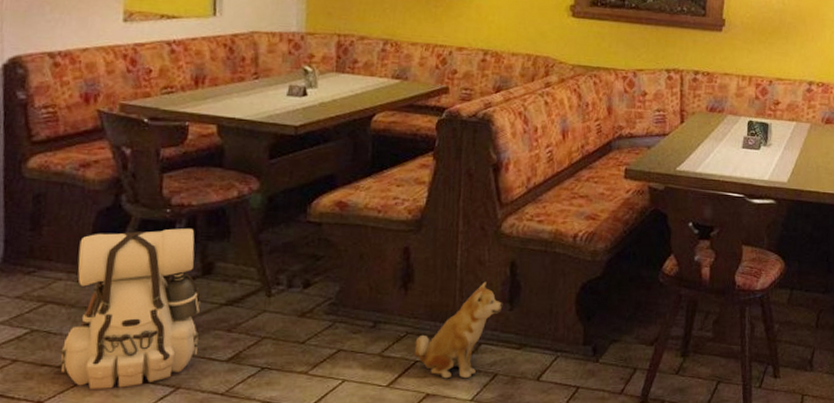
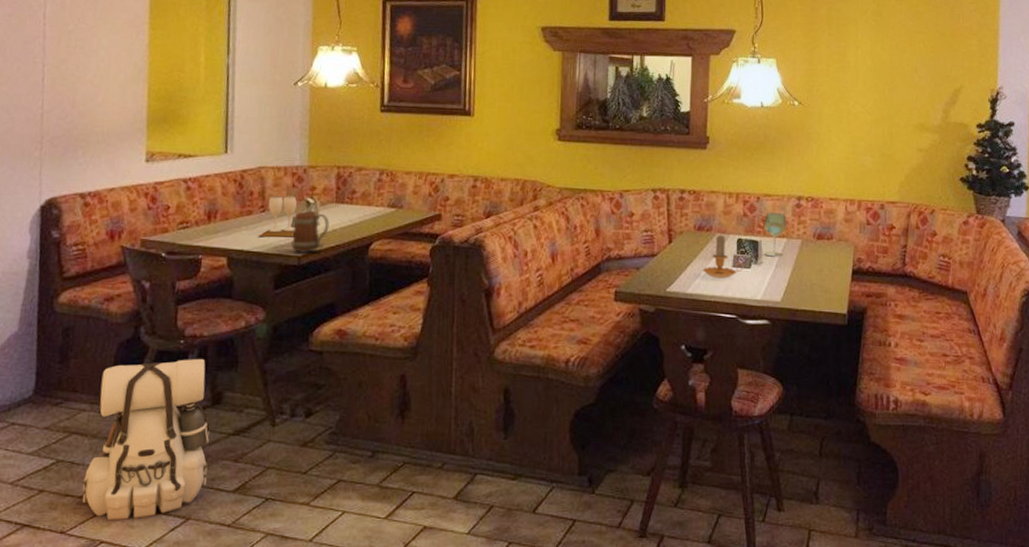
wineglass: none [251,63,293,106] -> present [258,196,297,238]
beer mug: none [287,79,329,122] -> present [291,211,330,252]
dog: present [414,281,503,379] -> none [411,409,498,511]
candle: none [712,116,753,159] -> present [702,234,744,279]
wine glass: none [773,96,798,140] -> present [763,212,788,257]

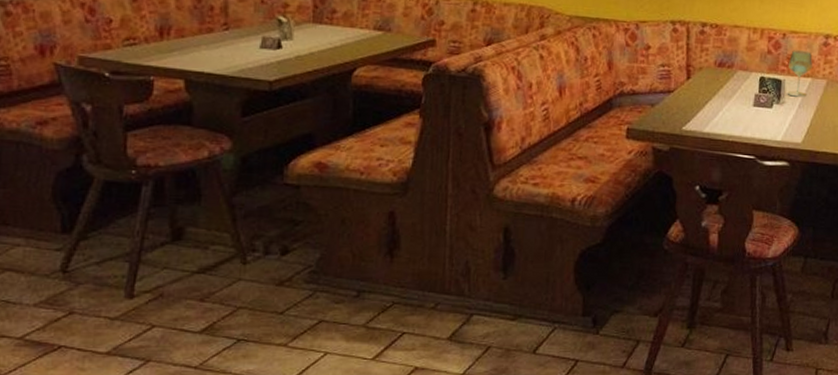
backpack: present [81,358,211,521] -> none [19,190,172,363]
wineglass: present [258,196,297,238] -> none [221,12,266,60]
beer mug: present [291,211,330,252] -> none [261,30,306,76]
candle: present [702,234,744,279] -> none [721,72,765,118]

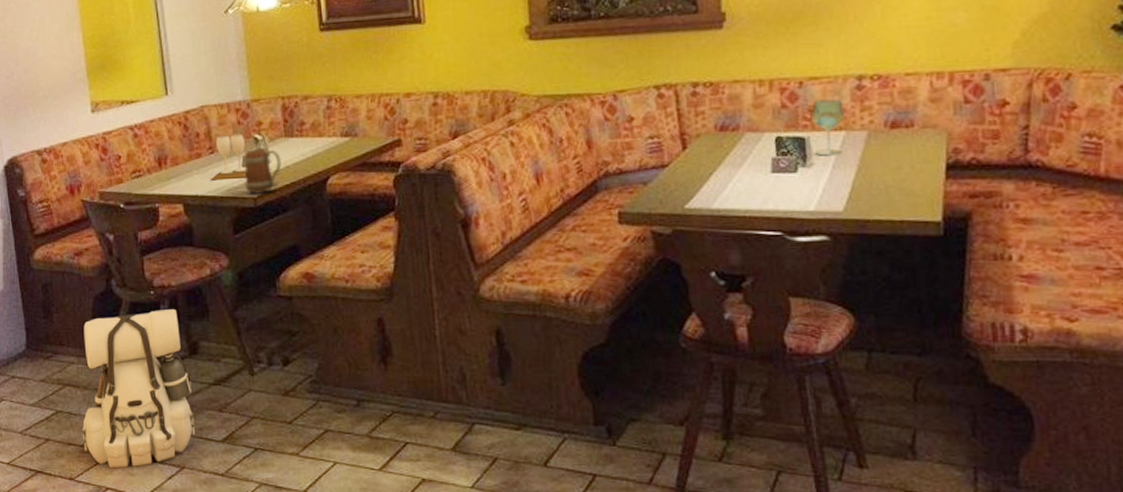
backpack: none [19,190,172,363] -> present [80,308,196,469]
wineglass: none [221,12,266,60] -> present [210,134,246,181]
beer mug: none [261,30,306,76] -> present [244,148,282,193]

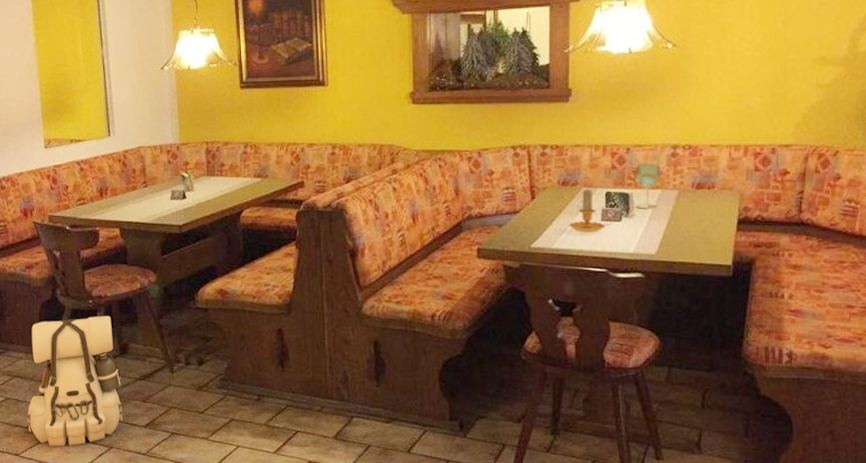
wineglass: present [210,134,246,181] -> none [144,172,173,210]
beer mug: present [244,148,282,193] -> none [172,184,204,221]
candle: none [730,133,787,188] -> present [568,188,613,233]

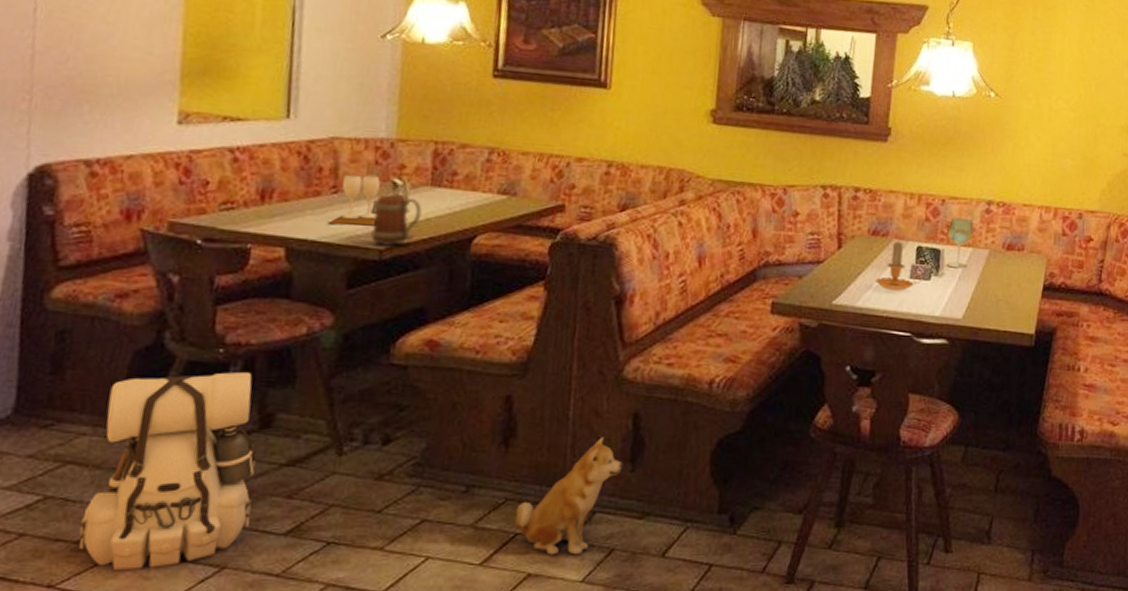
wineglass: none [144,172,173,210] -> present [328,174,380,226]
beer mug: none [172,184,204,221] -> present [371,194,422,244]
dog: none [295,359,370,449] -> present [514,437,623,555]

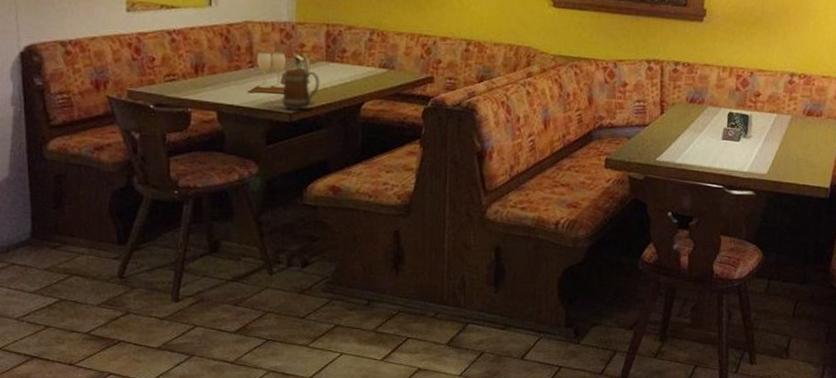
backpack: present [77,371,257,571] -> none [85,208,210,355]
dog: present [514,437,623,555] -> none [406,265,489,356]
candle: present [874,240,923,291] -> none [692,107,733,151]
wine glass: present [946,217,975,269] -> none [753,87,779,132]

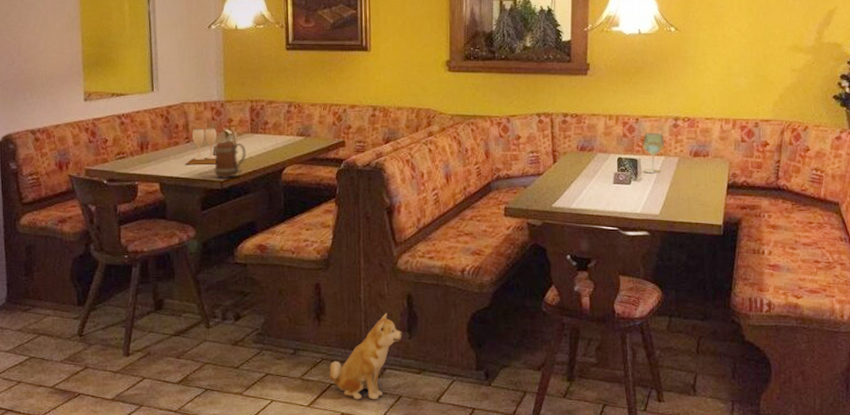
dog: none [406,265,489,356] -> present [329,313,403,400]
wine glass: none [753,87,779,132] -> present [642,132,665,174]

